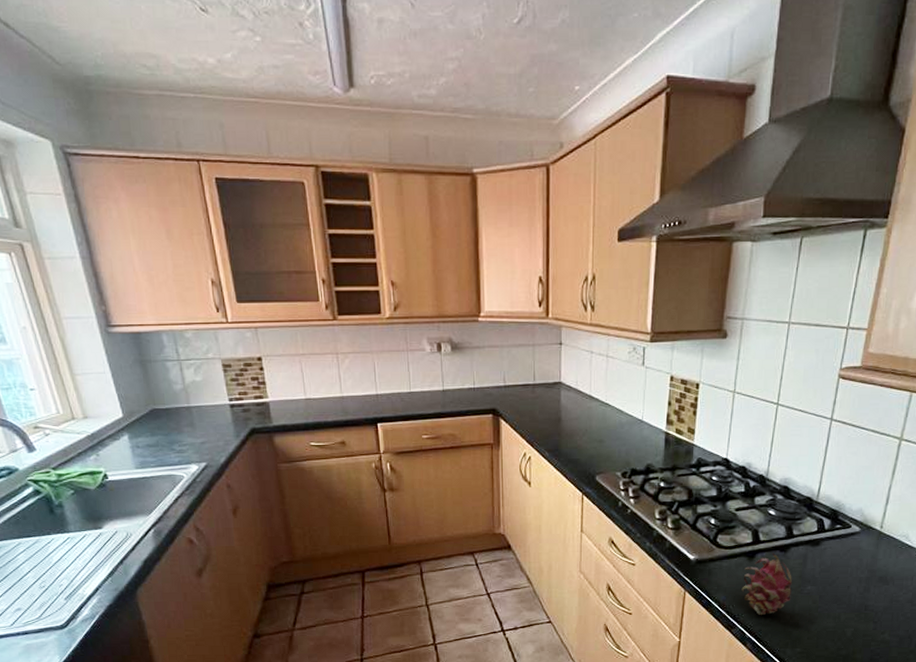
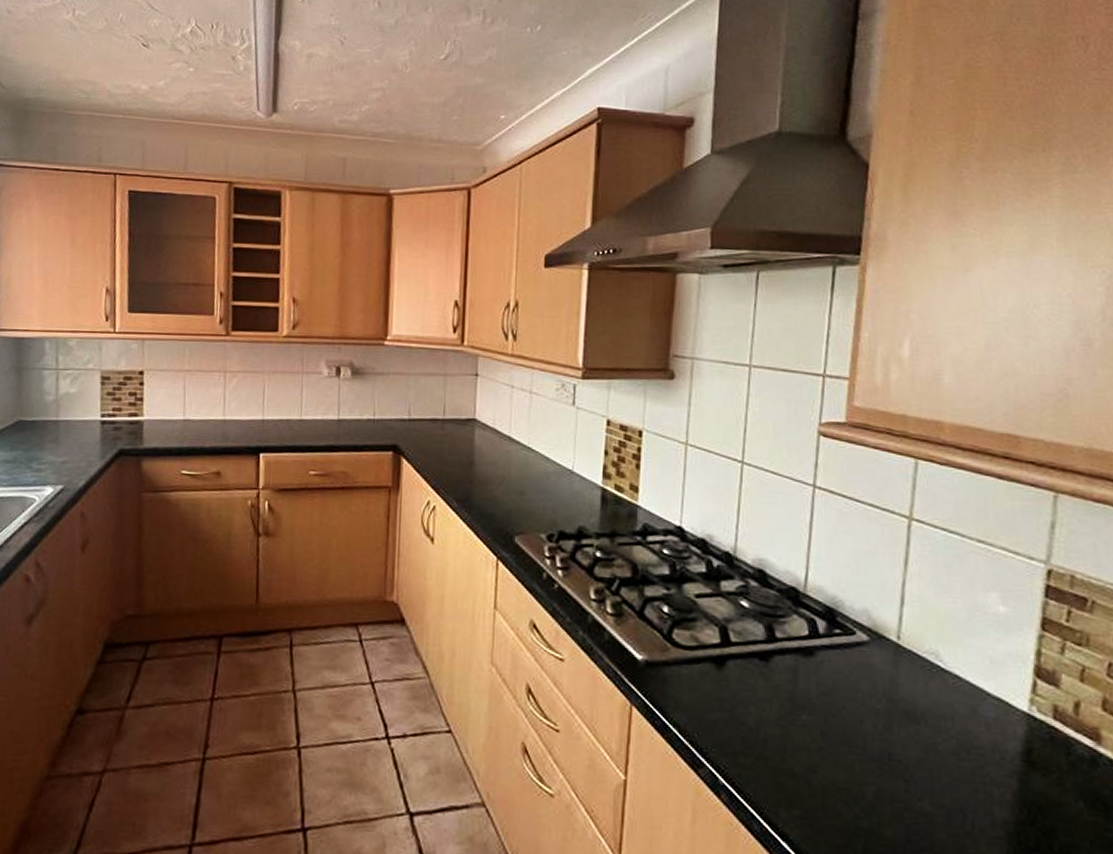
fruit: present [741,553,792,616] -> none [709,661,780,753]

